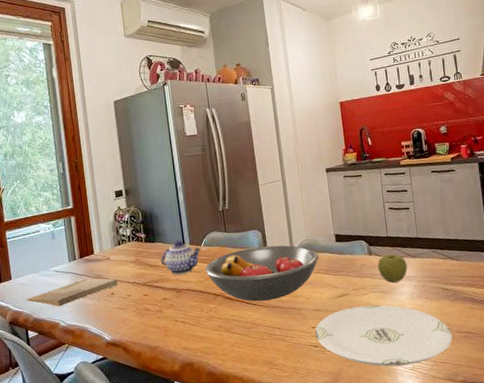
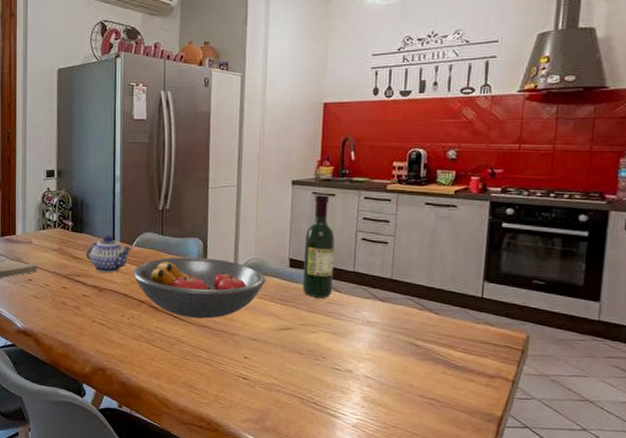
plate: present [315,305,453,367] -> none [246,344,413,422]
wine bottle: none [344,176,374,265] -> present [302,194,335,298]
apple: present [377,254,408,283] -> none [335,292,372,326]

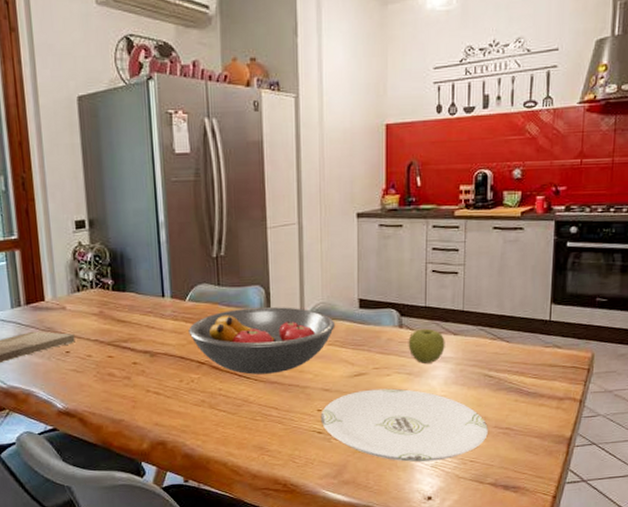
teapot: present [85,235,132,273] -> none [131,291,186,335]
plate: none [246,344,413,422] -> present [320,388,488,462]
wine bottle: present [302,194,335,298] -> none [373,225,406,338]
apple: none [335,292,372,326] -> present [408,328,445,363]

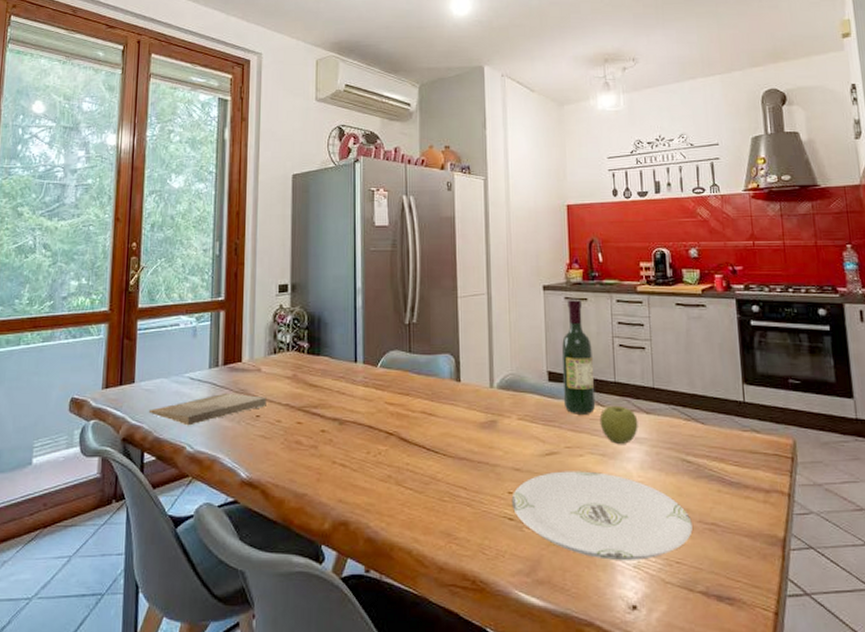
fruit bowl: present [188,306,336,375] -> none [379,376,525,449]
wine bottle: none [373,225,406,338] -> present [561,298,596,414]

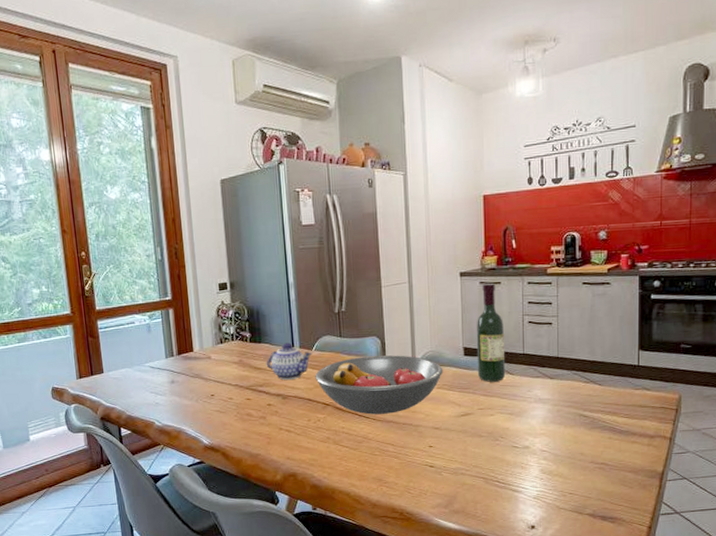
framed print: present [148,392,267,426] -> none [119,377,219,405]
teapot: none [323,356,377,402] -> present [266,342,312,381]
fruit bowl: none [379,376,525,449] -> present [315,355,444,415]
plate: present [511,471,693,560] -> none [432,427,585,494]
apple: present [599,405,638,444] -> none [509,373,543,404]

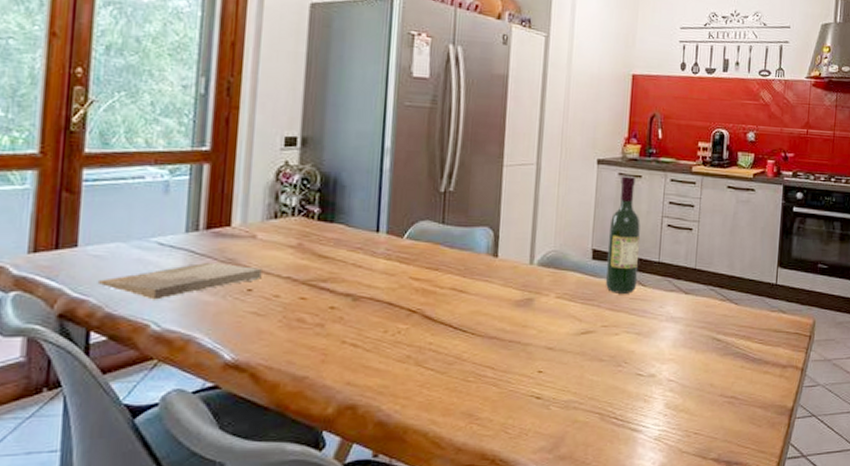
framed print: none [119,377,219,405] -> present [97,262,262,300]
teapot: present [266,342,312,381] -> none [336,225,403,276]
fruit bowl: present [315,355,444,415] -> none [402,250,566,327]

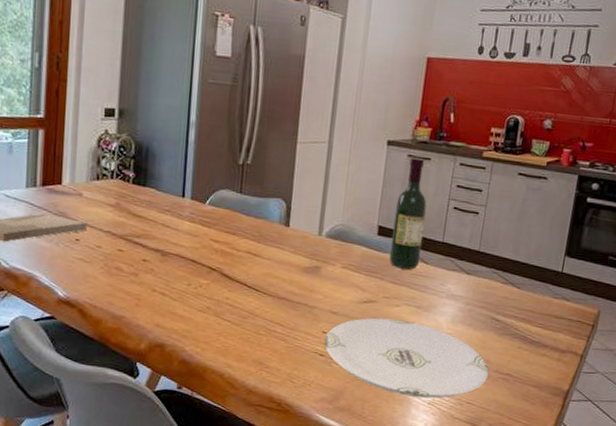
plate: none [540,349,714,434] -> present [324,317,489,398]

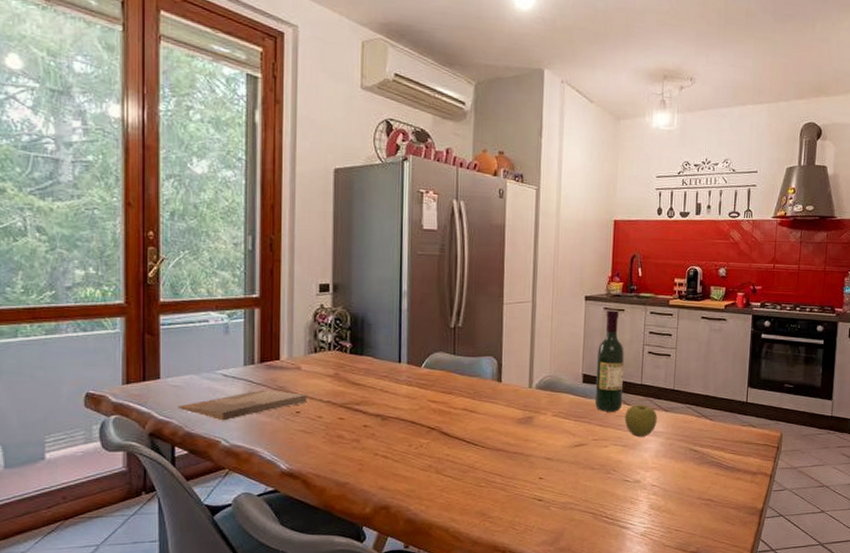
plate: present [324,317,489,398] -> none [541,459,692,530]
apple: none [420,263,458,299] -> present [624,404,657,437]

